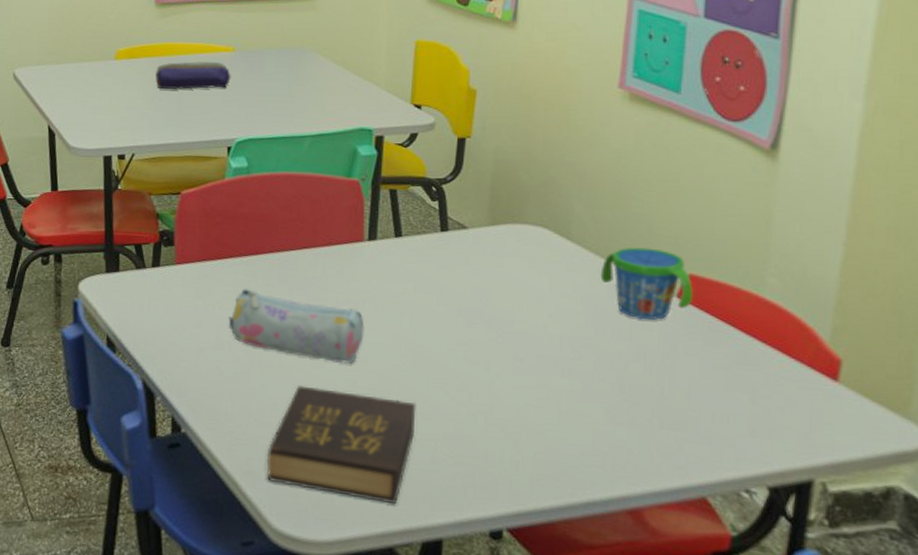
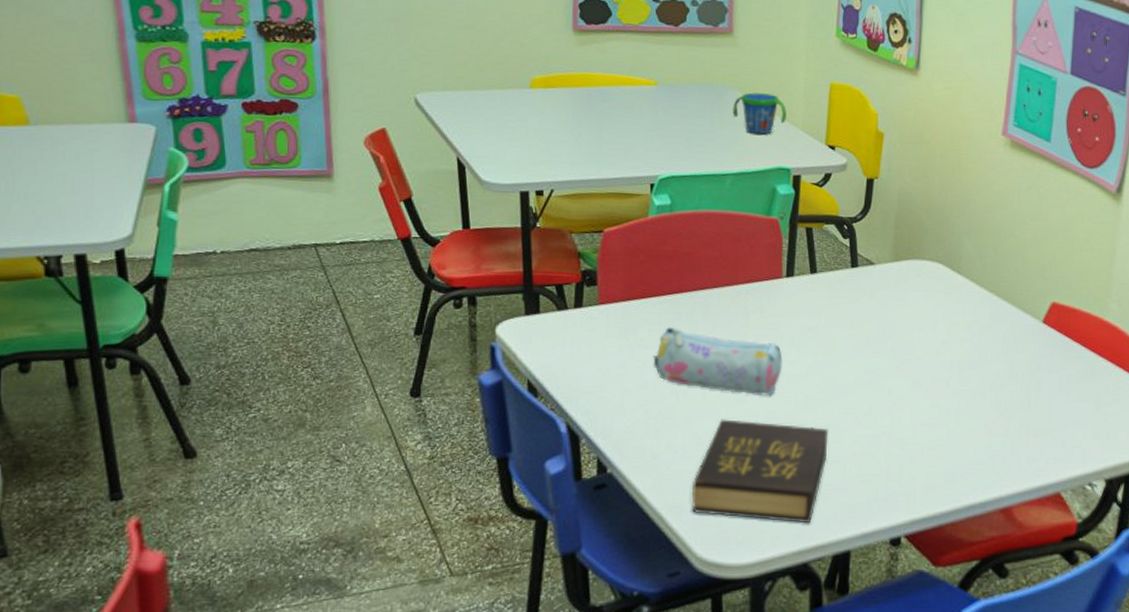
pencil case: present [155,62,231,90] -> none [574,94,653,123]
snack cup: none [311,54,368,96] -> present [732,92,786,135]
snack cup: present [600,247,694,320] -> none [984,279,1056,344]

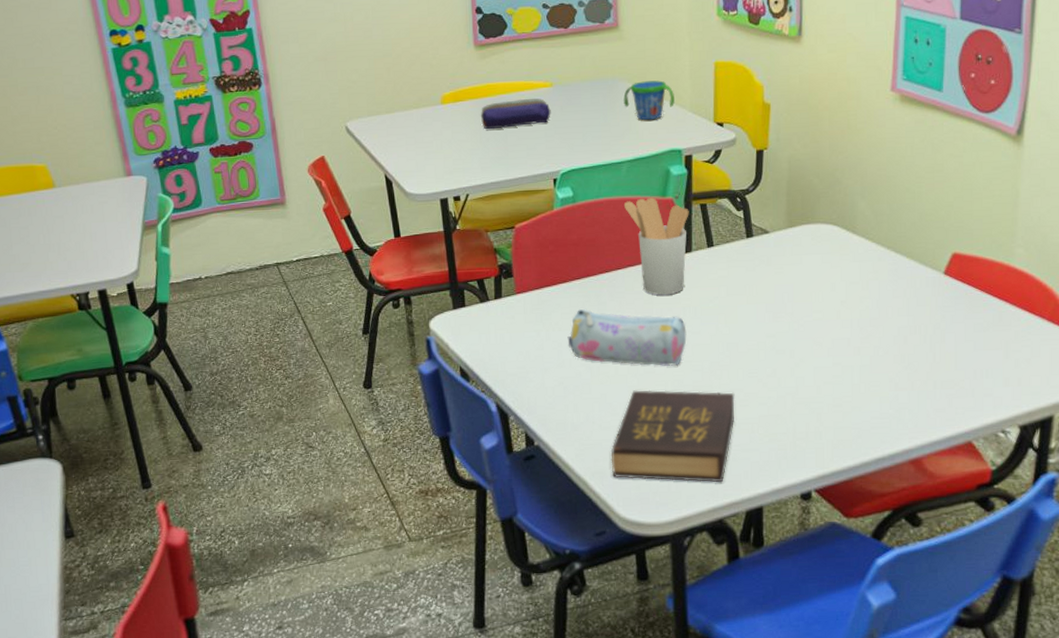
pencil case: none [574,94,653,123] -> present [481,98,551,130]
utensil holder: none [724,214,794,320] -> present [623,197,689,296]

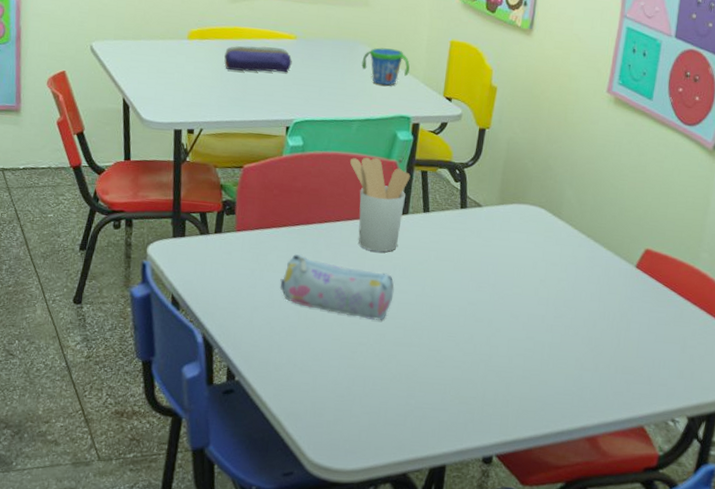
hardback book: present [610,390,735,482] -> none [307,339,432,437]

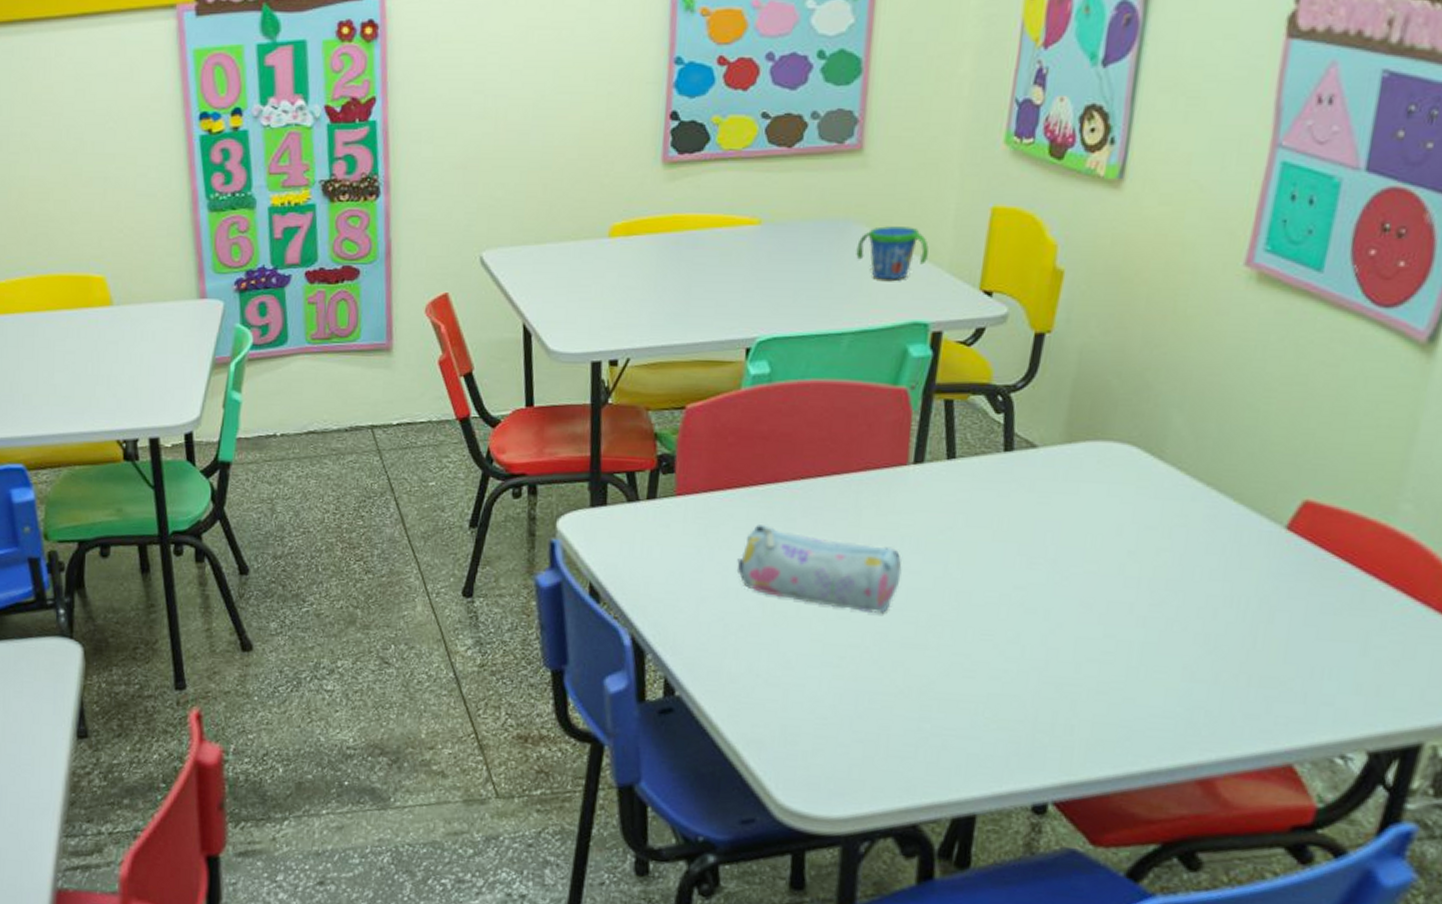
pencil case: present [224,46,292,73] -> none [659,239,755,276]
utensil holder: present [349,157,411,252] -> none [837,384,928,518]

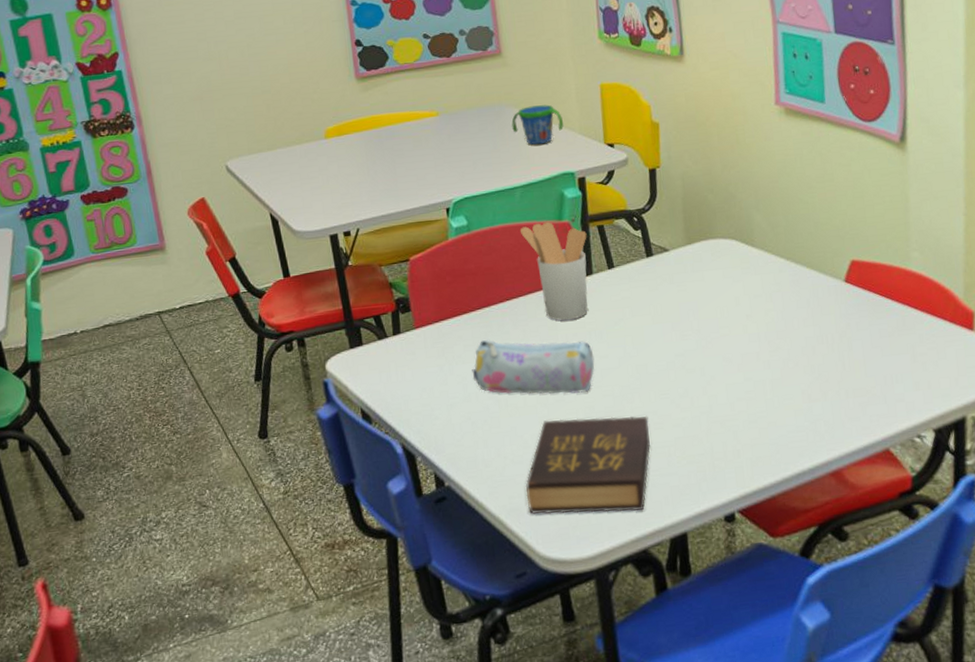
hardback book: none [774,639,958,775] -> present [525,415,650,514]
utensil holder: none [837,384,928,518] -> present [519,222,588,321]

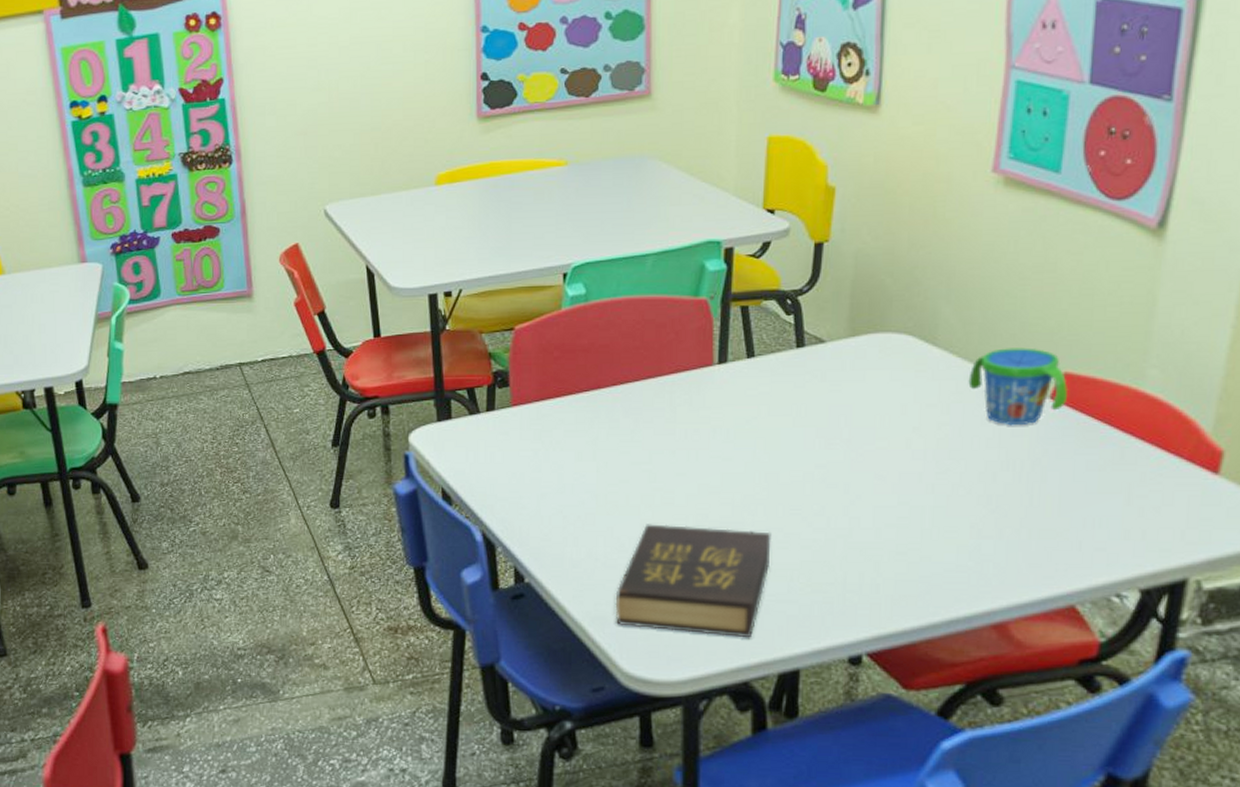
pencil case: present [472,339,595,394] -> none [570,425,716,498]
snack cup: present [511,104,564,145] -> none [653,158,715,206]
utensil holder: present [519,222,588,321] -> none [646,297,727,413]
snack cup: none [782,242,857,307] -> present [968,347,1069,426]

